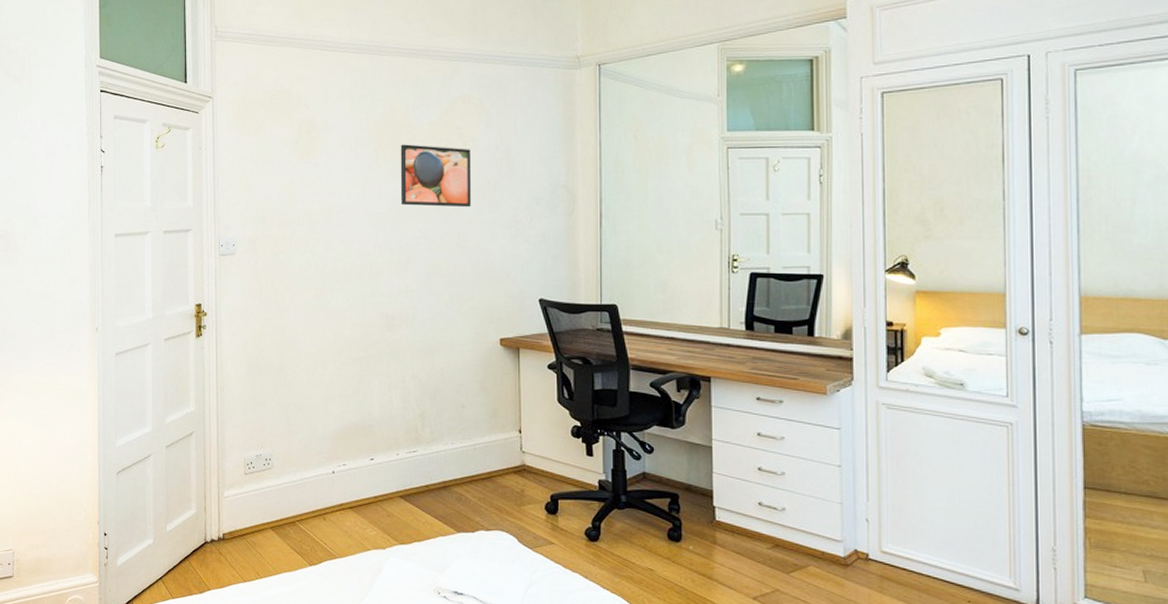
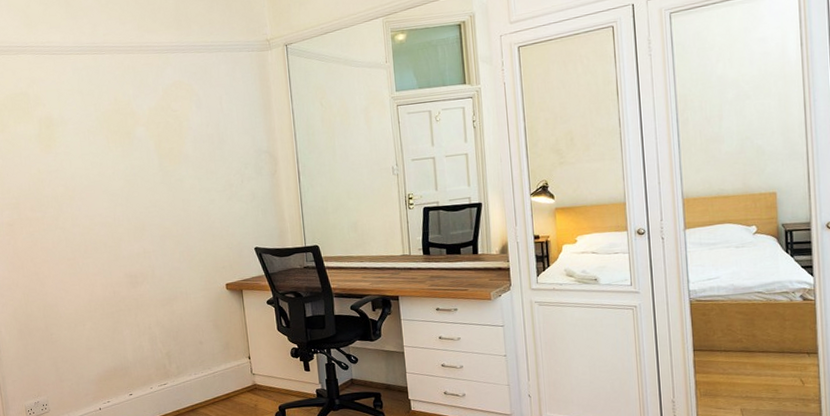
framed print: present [400,144,471,208] -> none [126,127,191,181]

